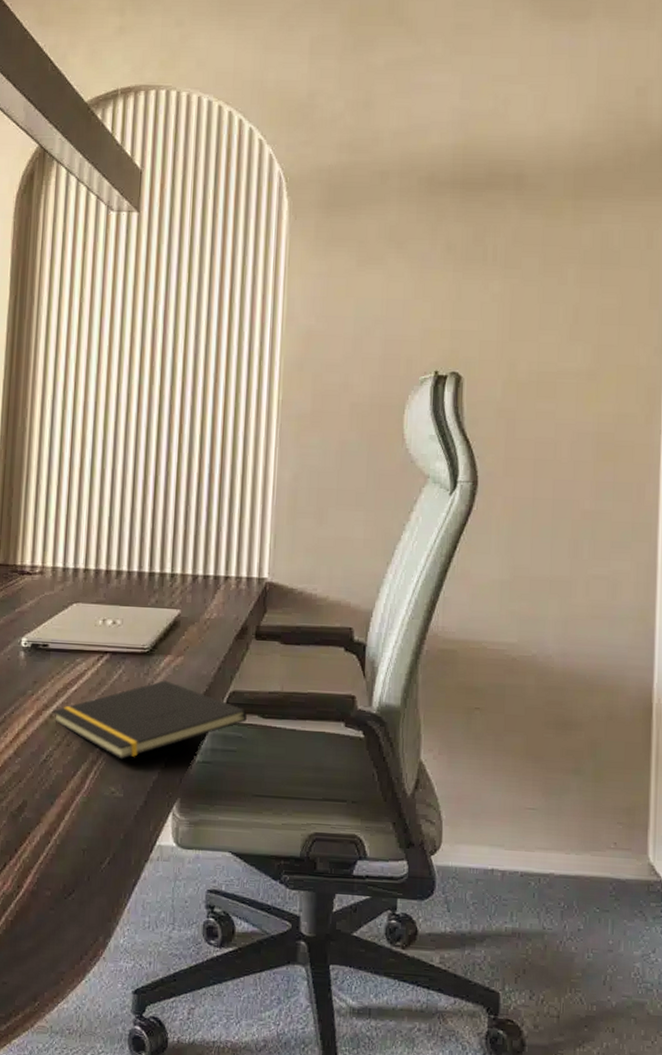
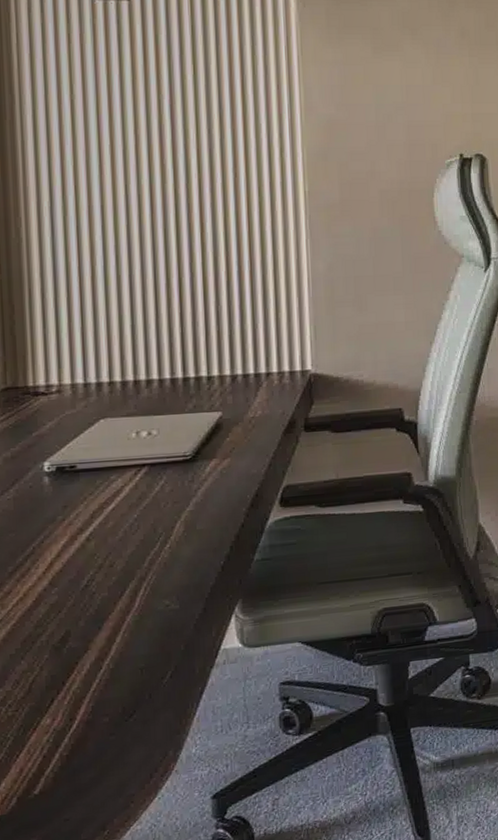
notepad: present [53,680,247,760] -> none [89,484,304,571]

